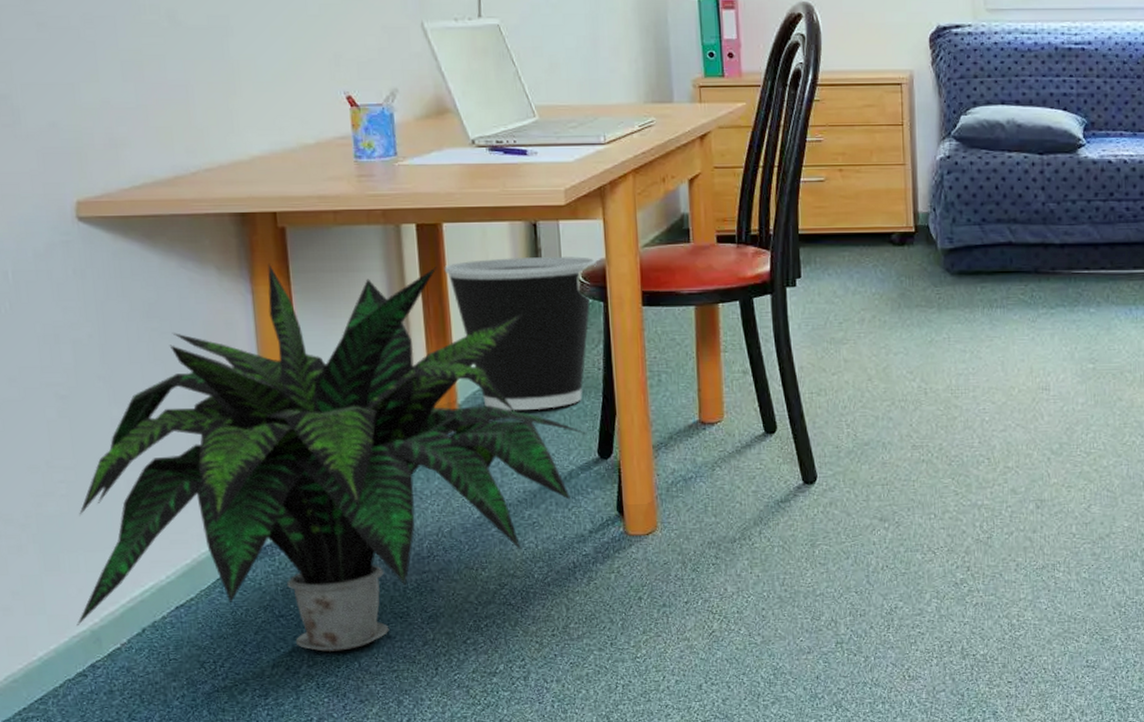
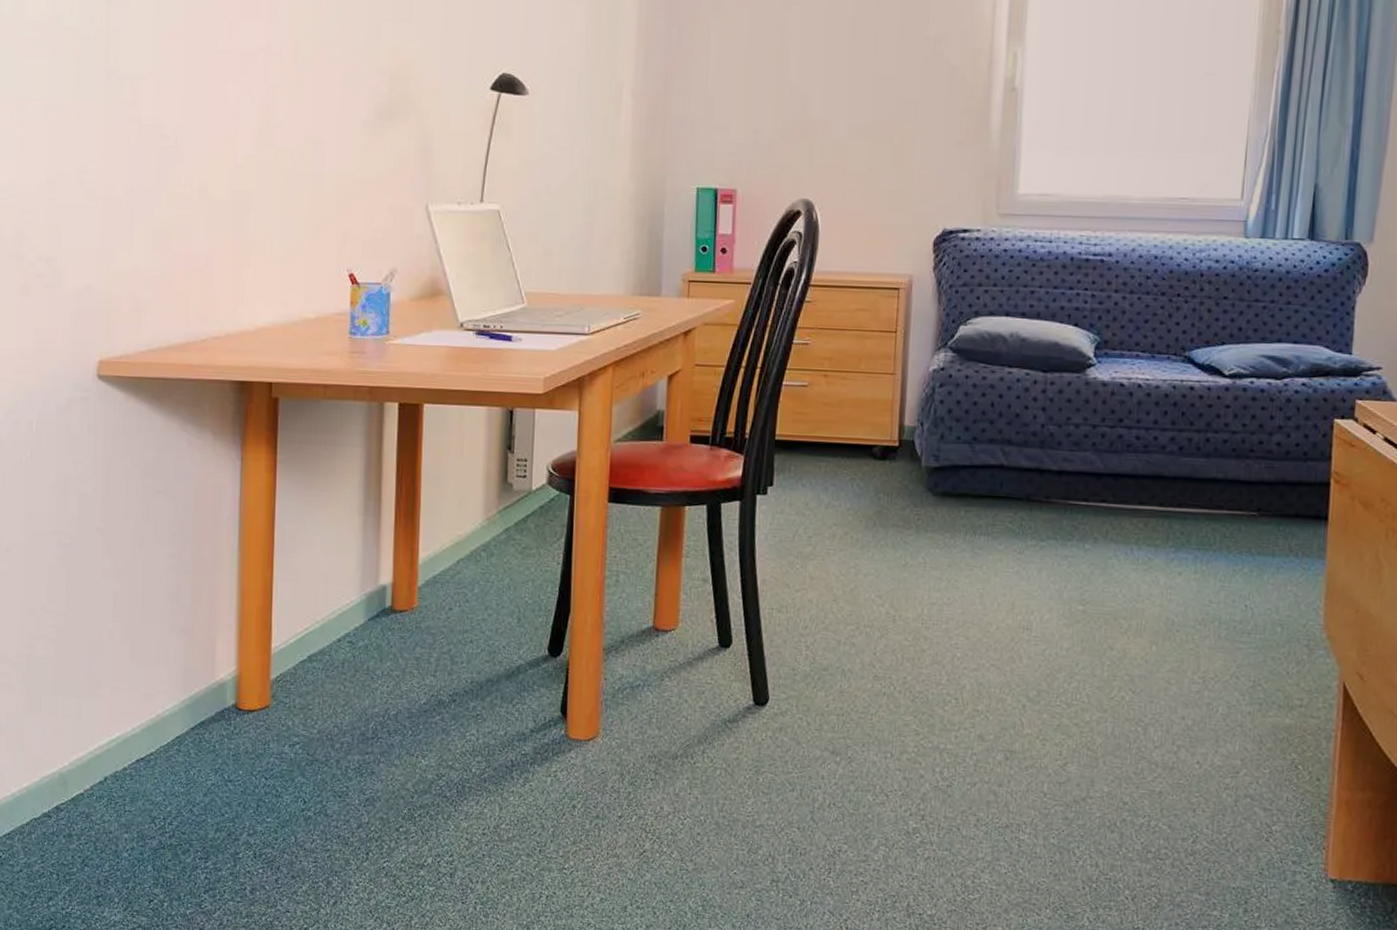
potted plant: present [76,263,585,652] -> none [48,432,537,823]
wastebasket: present [444,255,597,411] -> none [420,442,568,600]

